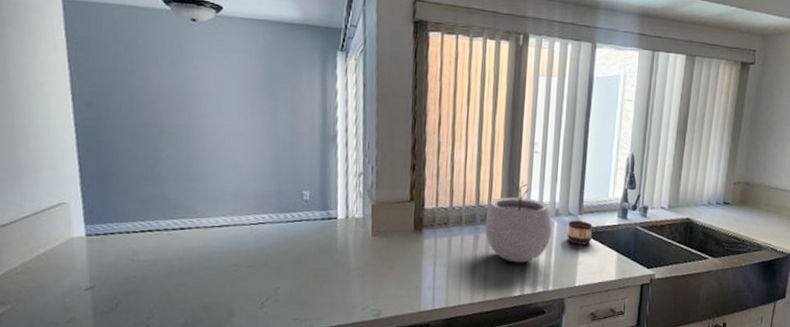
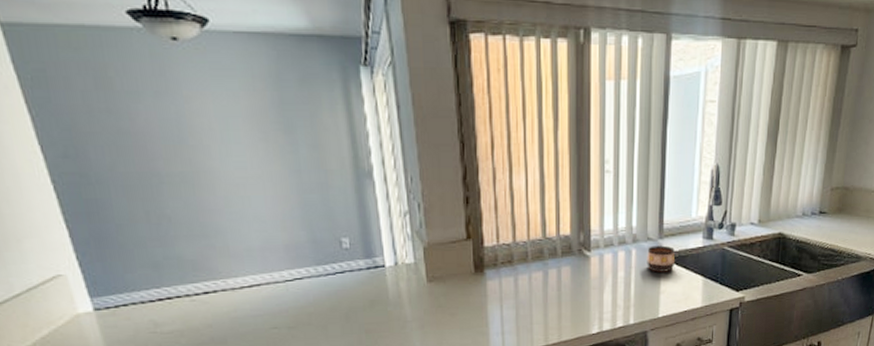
plant pot: present [484,179,552,263] -> none [554,204,630,298]

